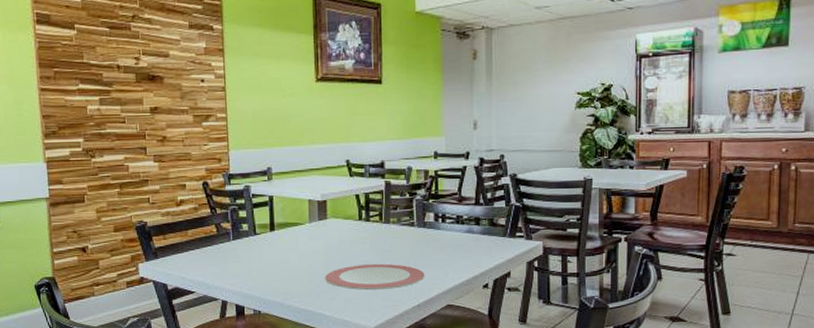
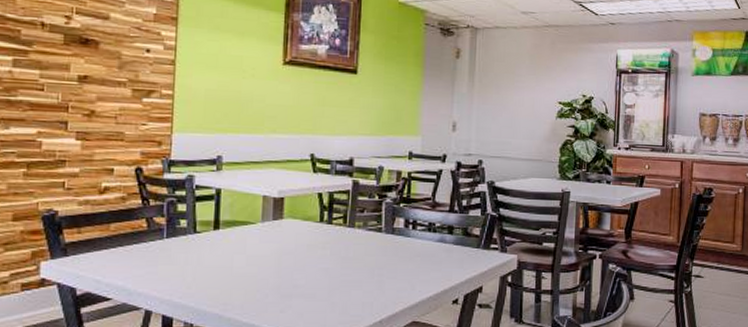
plate: present [325,264,425,291] -> none [275,273,390,303]

